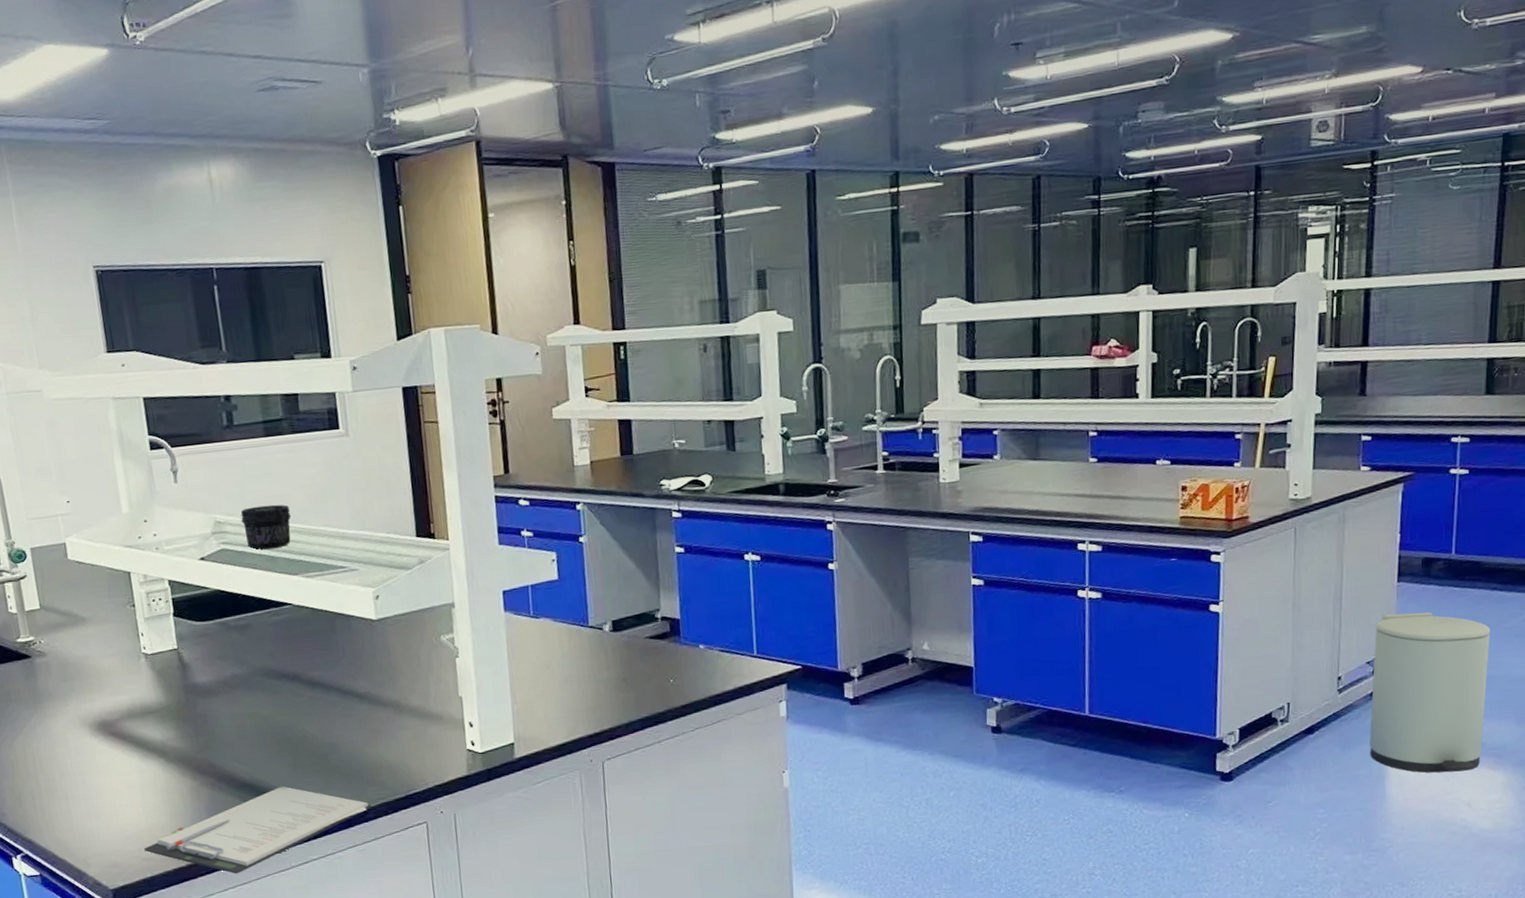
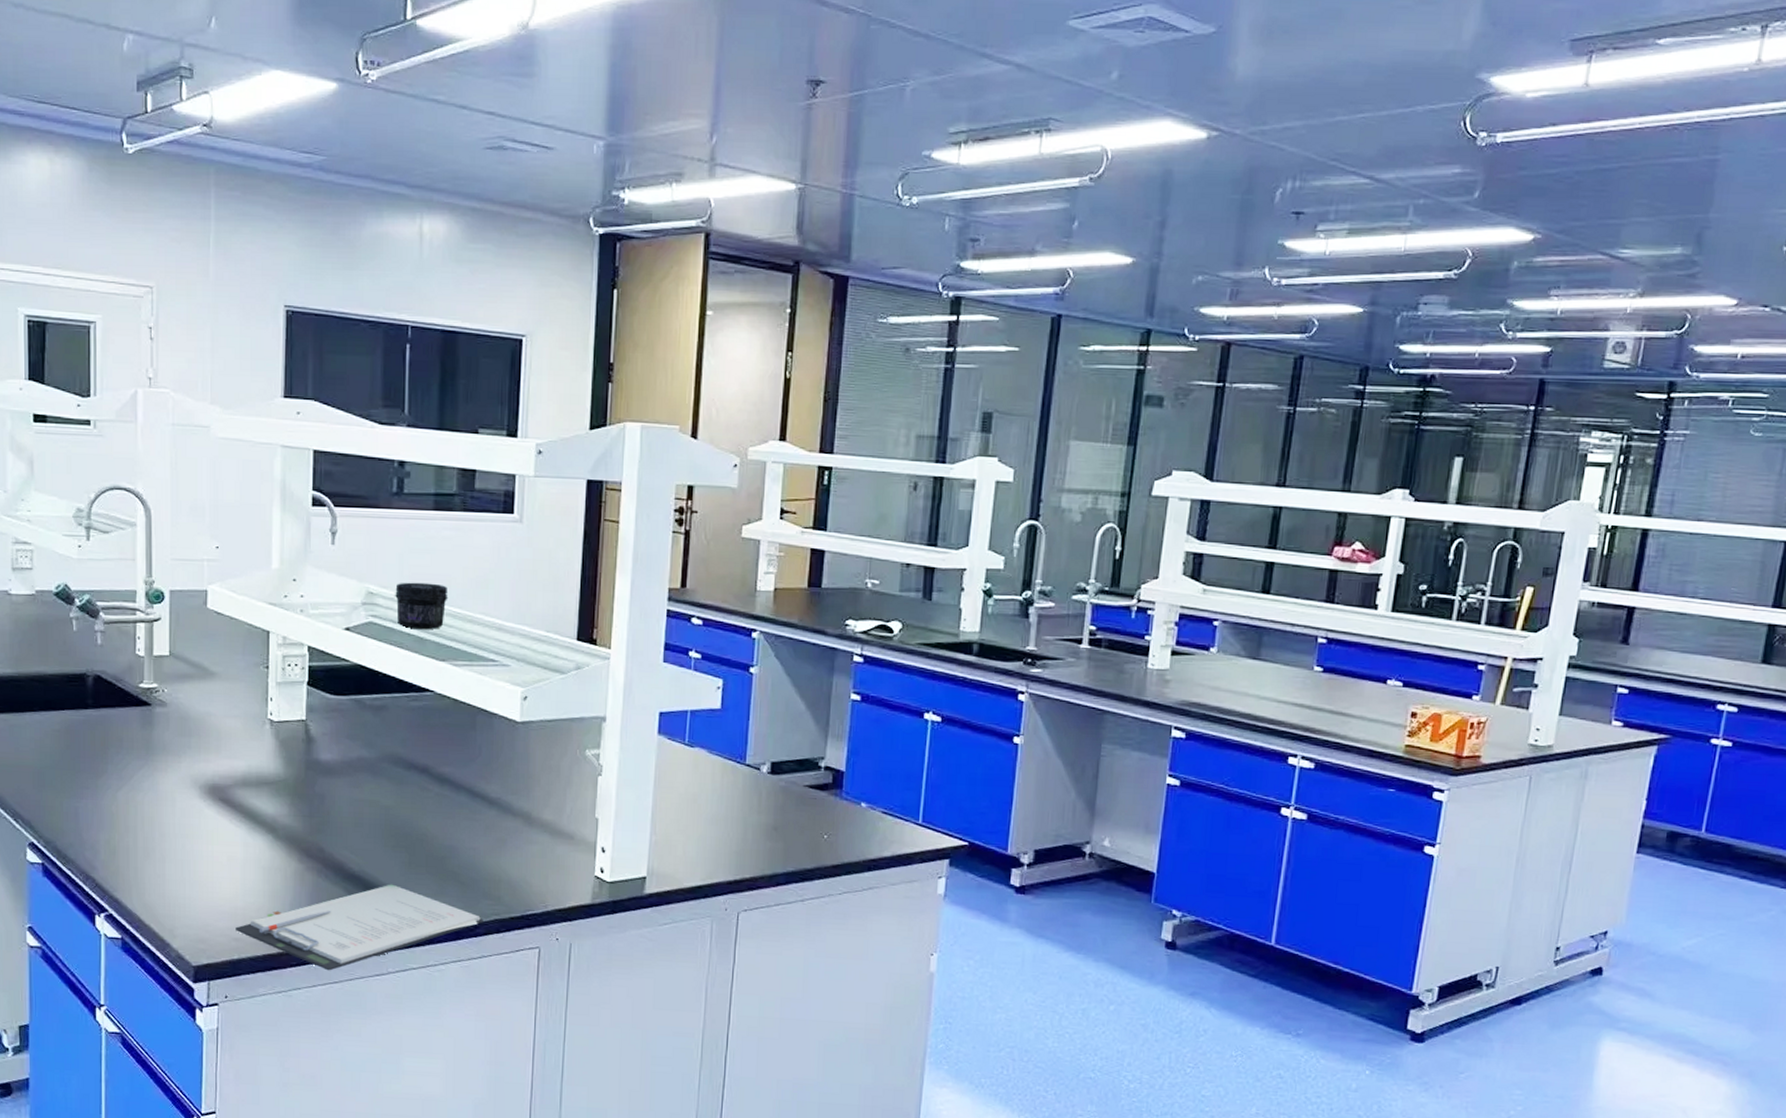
pedal bin: present [1370,612,1491,773] -> none [1581,886,1734,1074]

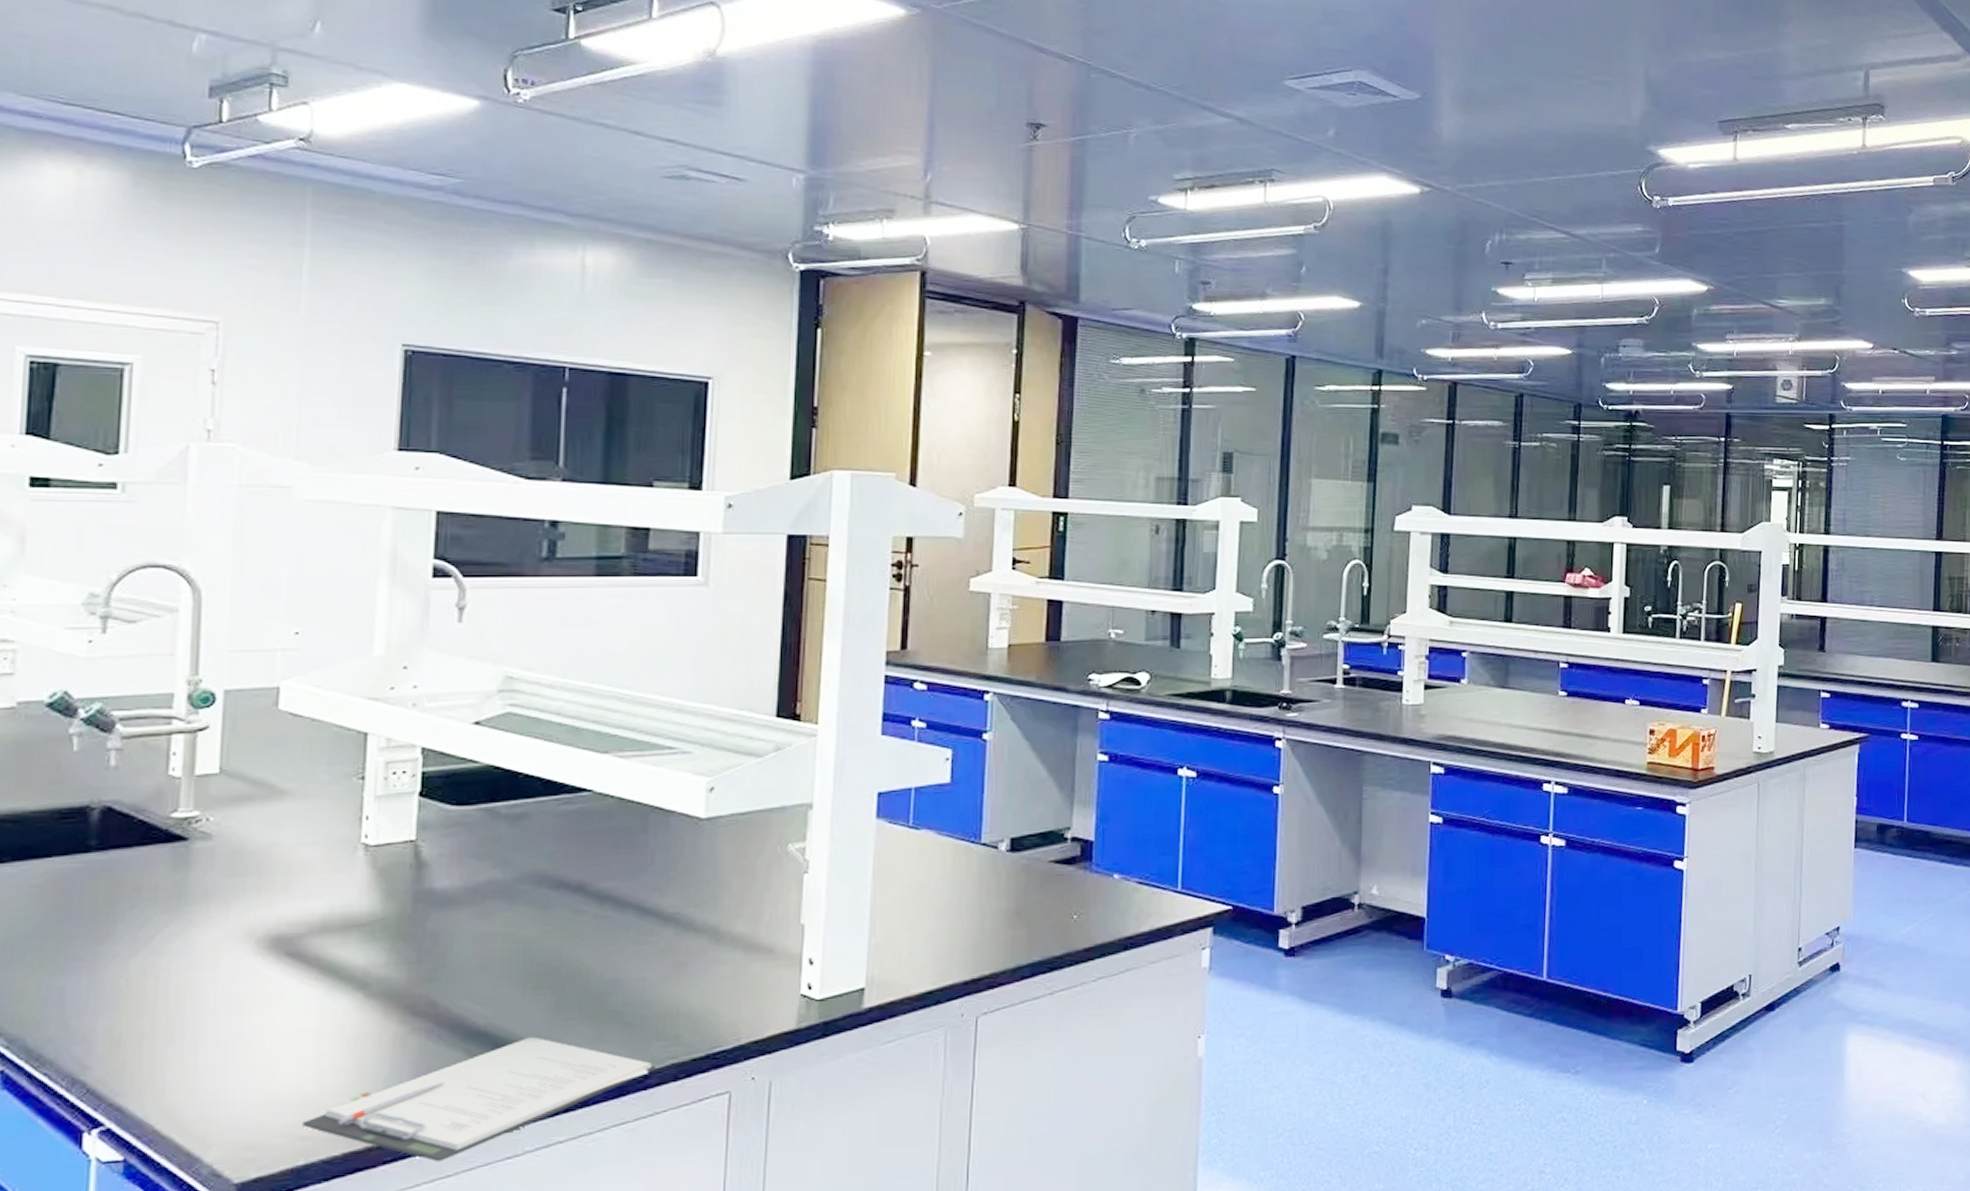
jar: present [395,582,448,629] -> none [543,661,613,716]

